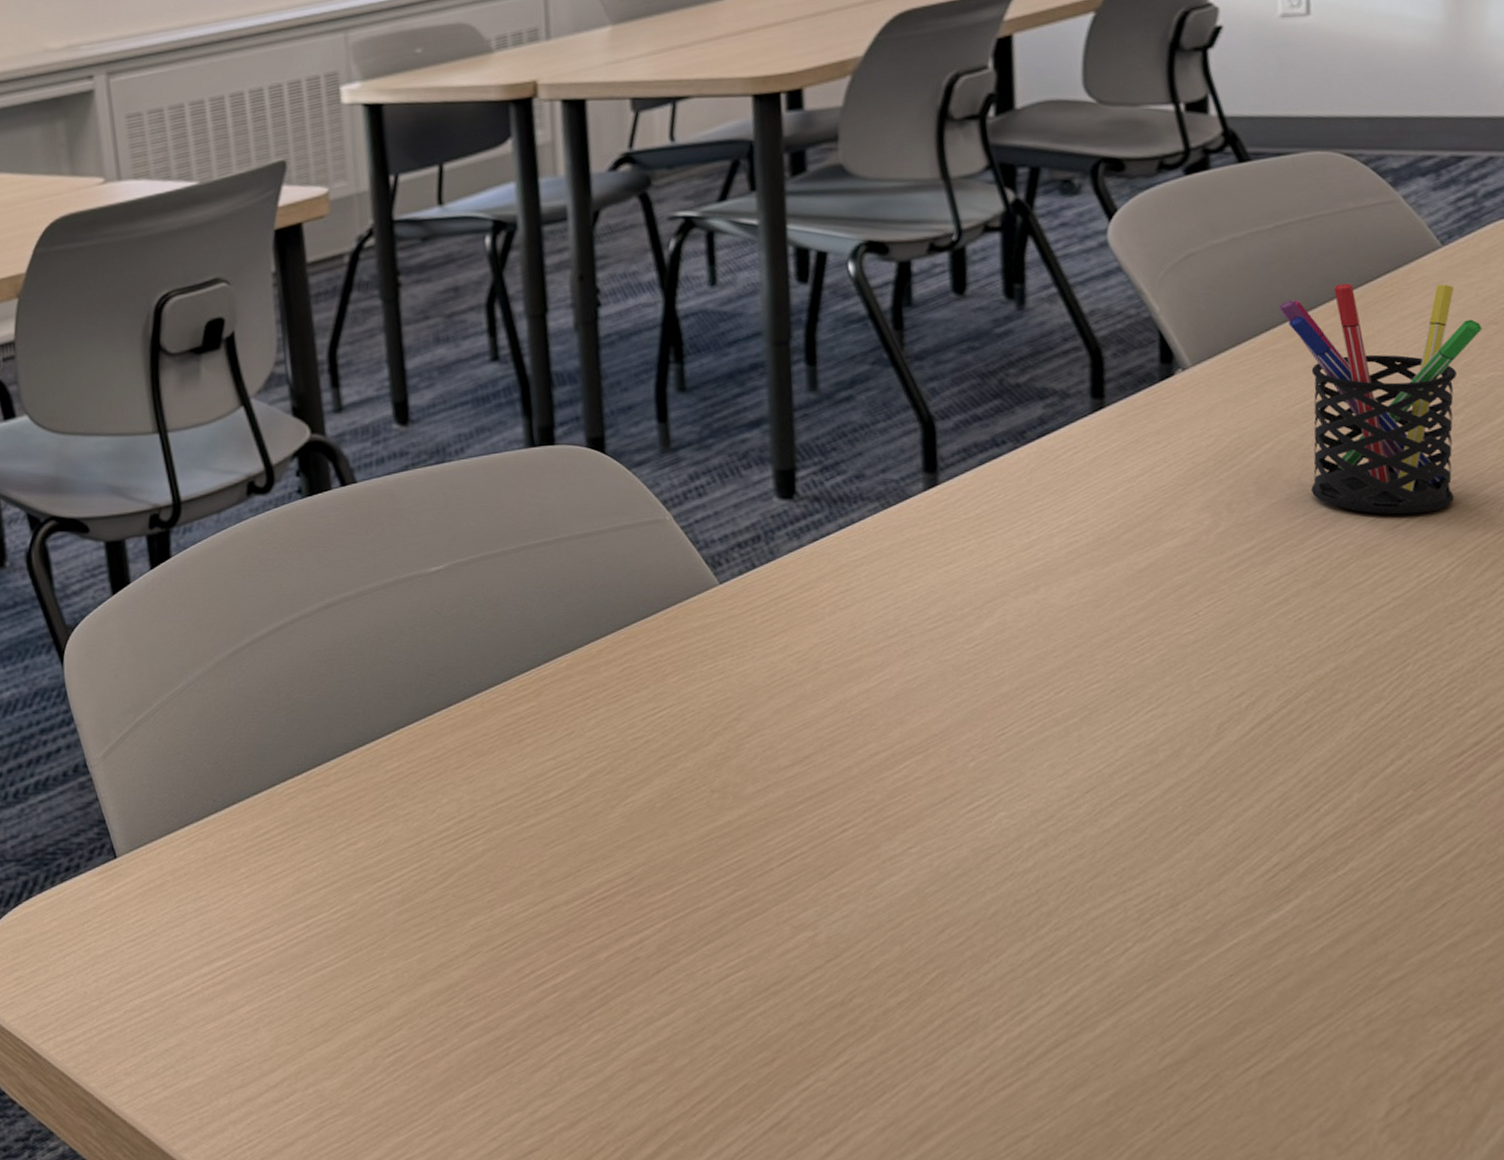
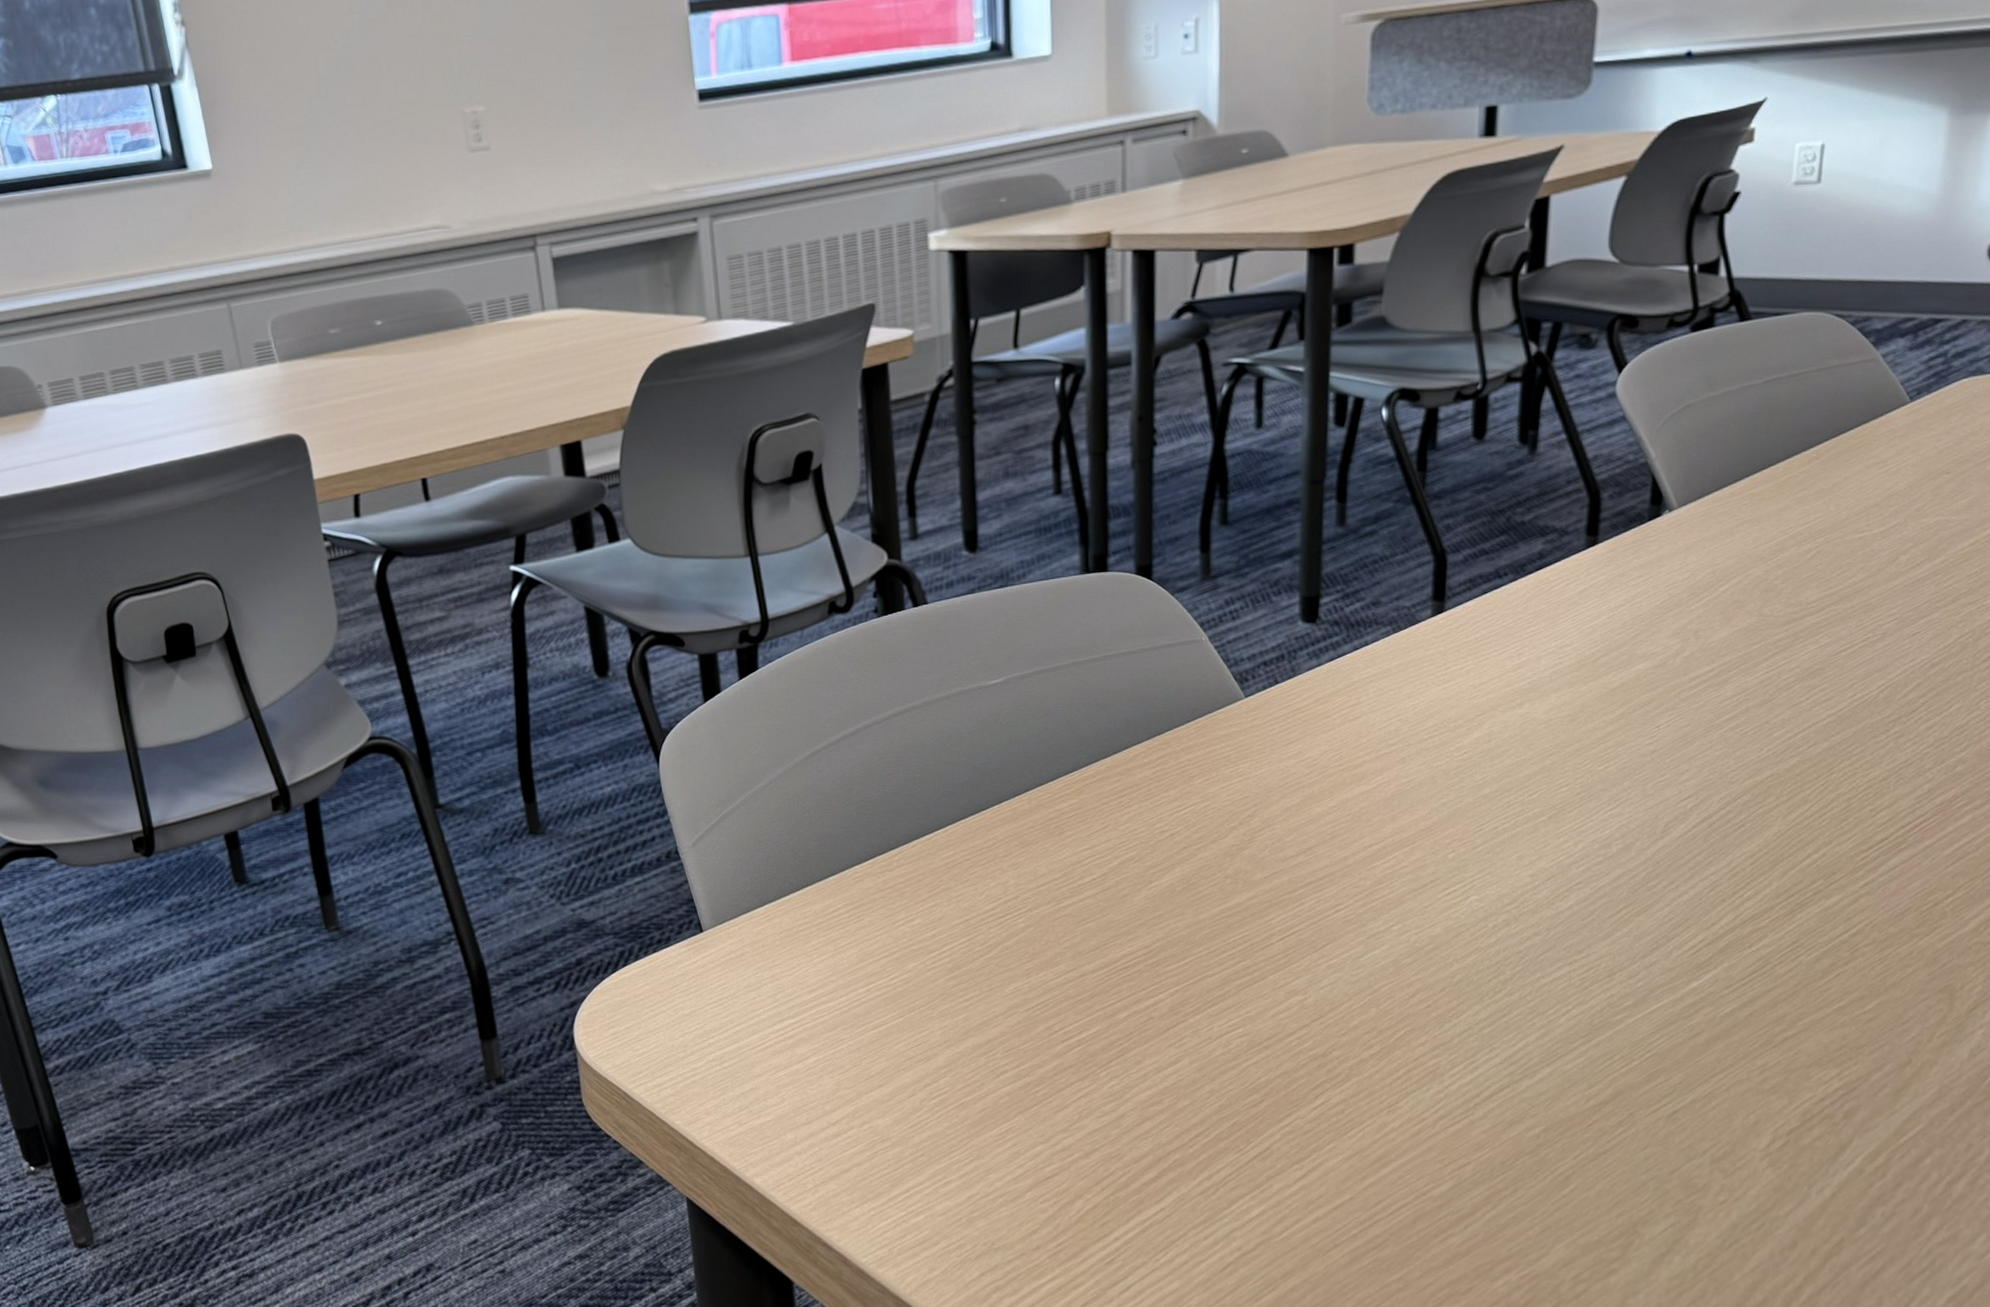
pen holder: present [1277,283,1483,515] -> none [1759,434,1936,642]

